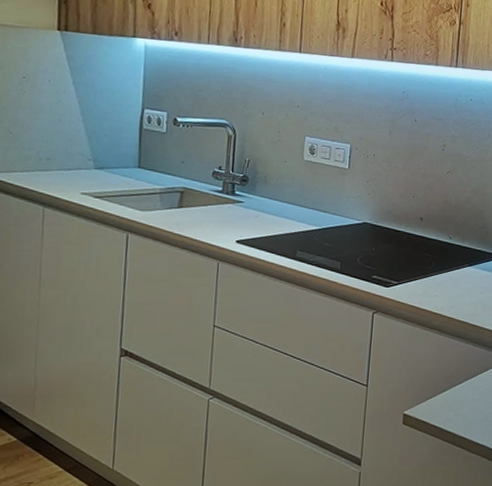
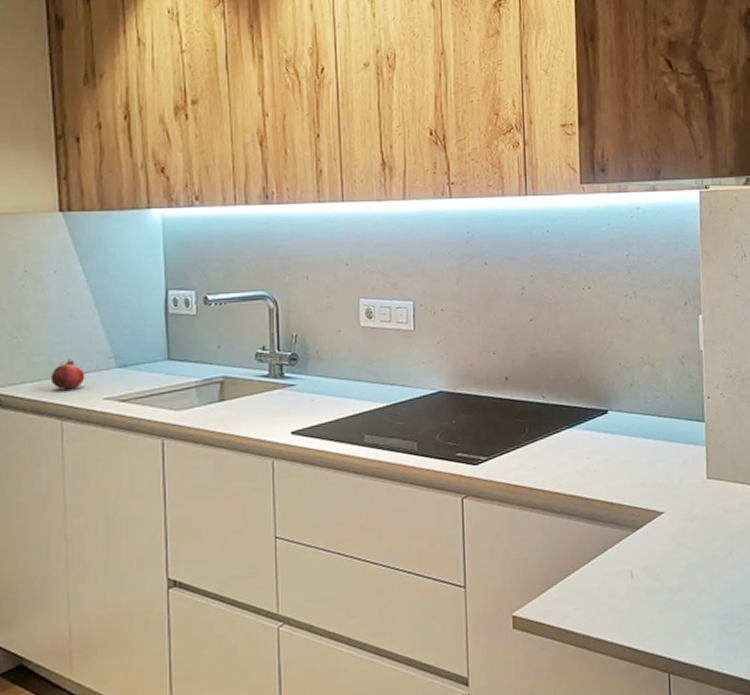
fruit: none [37,156,68,183] -> present [50,358,85,391]

